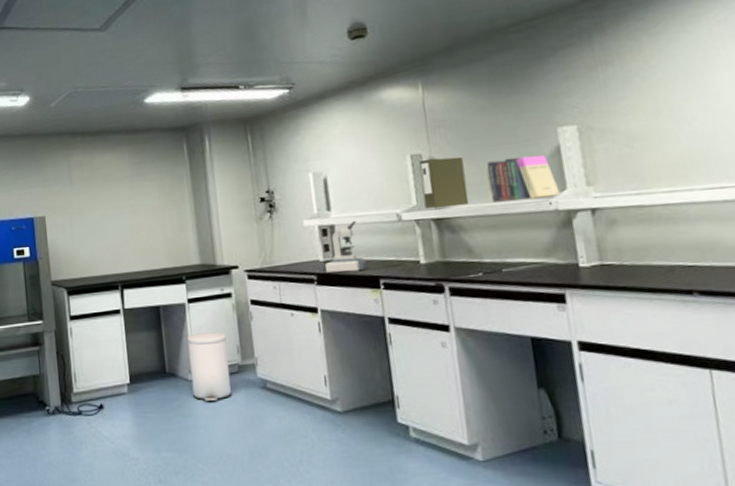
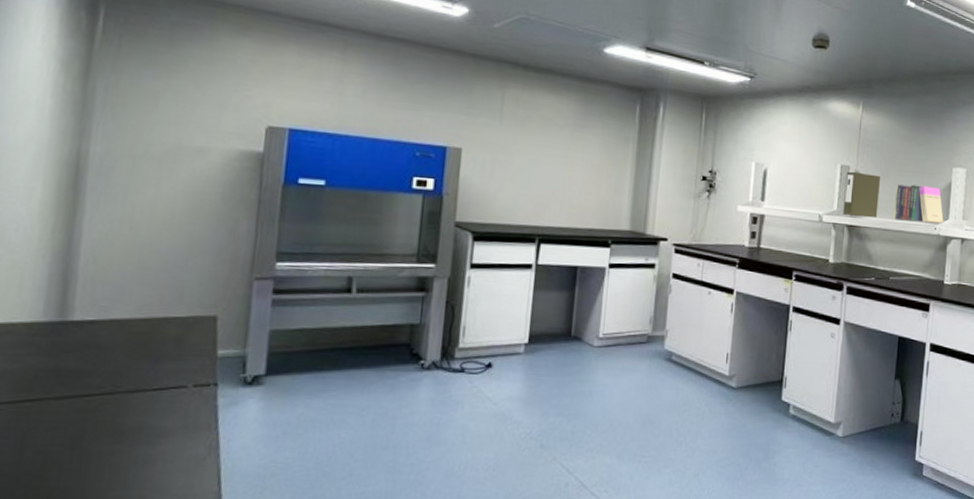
pedal bin: present [187,332,232,401] -> none [595,300,641,368]
microscope: present [324,221,368,274] -> none [748,215,786,261]

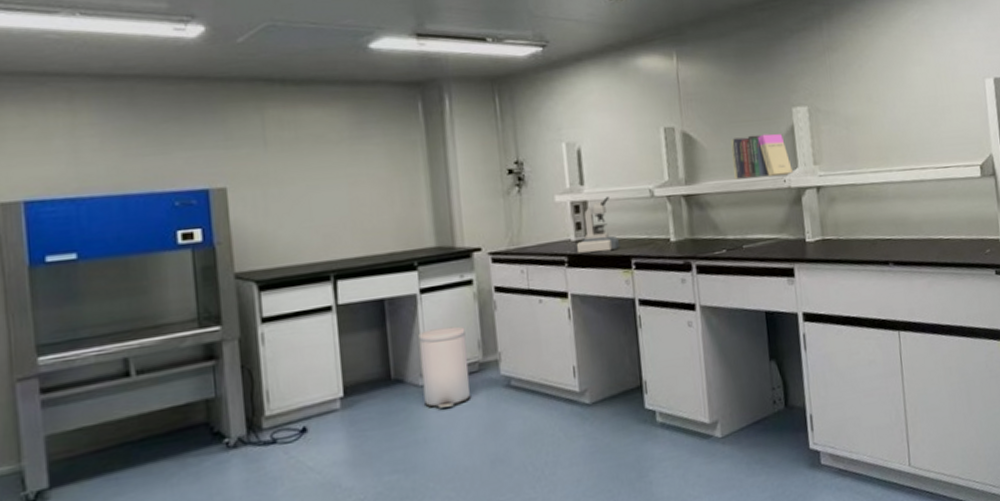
pedal bin: none [595,300,641,368] -> present [418,326,471,409]
microscope: none [748,215,786,261] -> present [576,197,621,255]
binder: present [843,171,880,218] -> none [672,132,716,184]

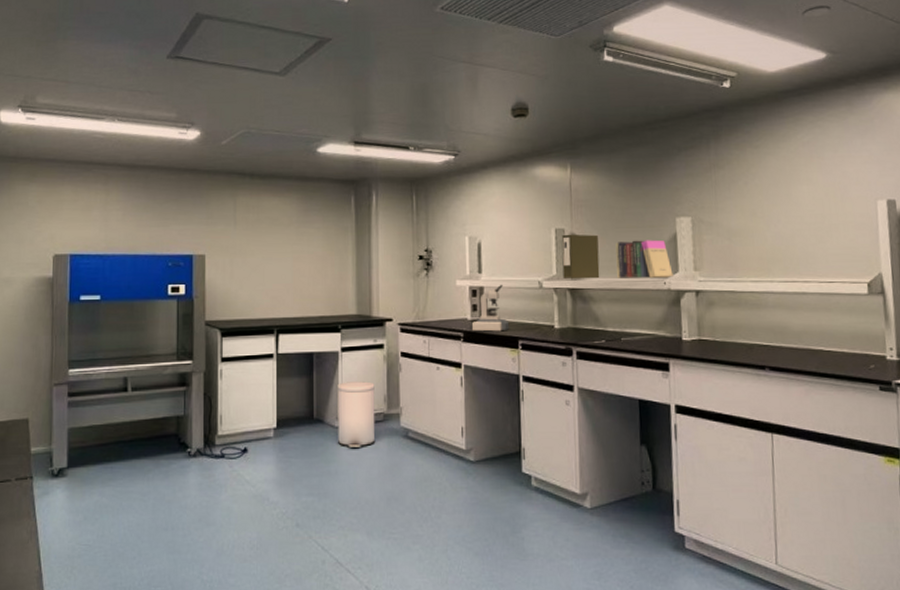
binder: none [672,132,716,184] -> present [561,234,600,279]

